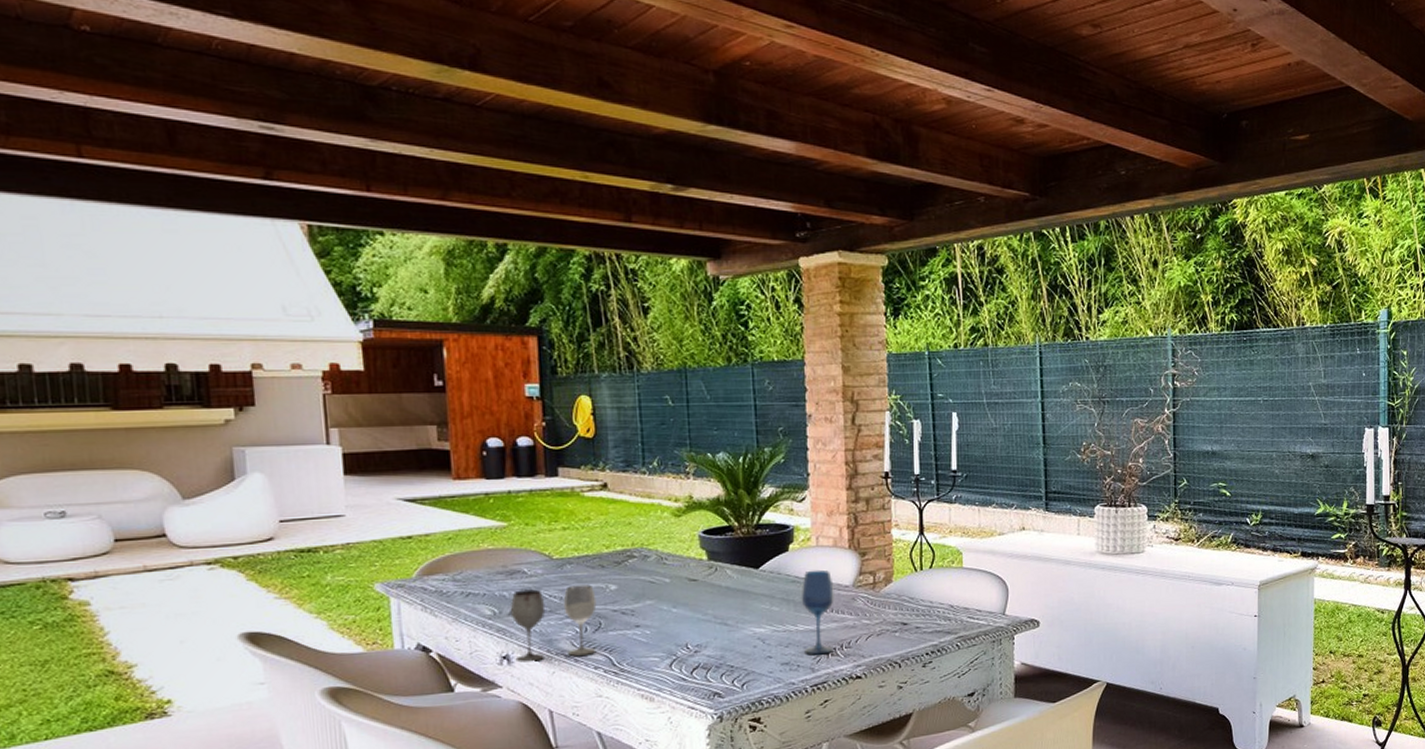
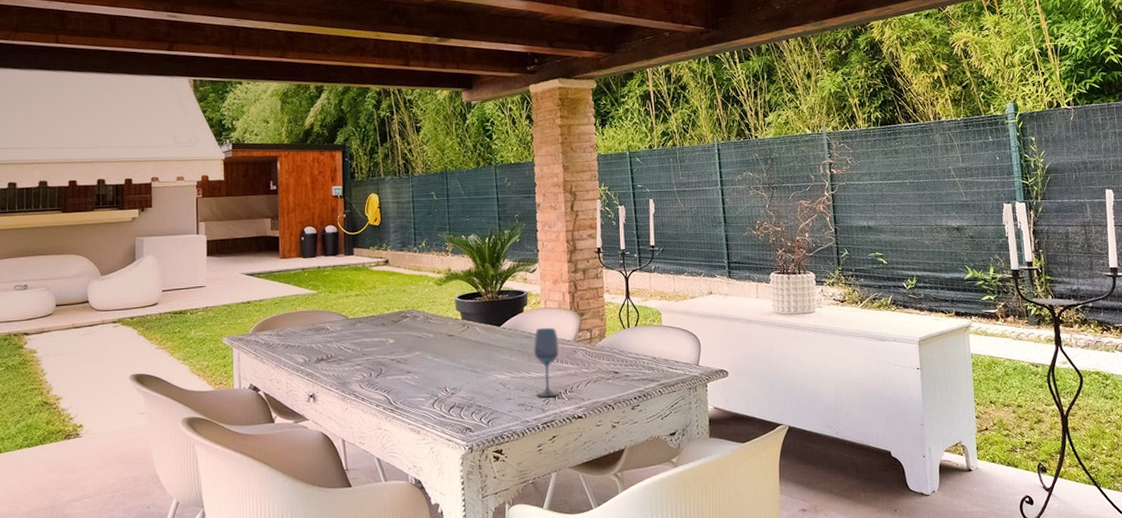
wineglass: present [511,584,597,663] -> none [317,339,379,400]

